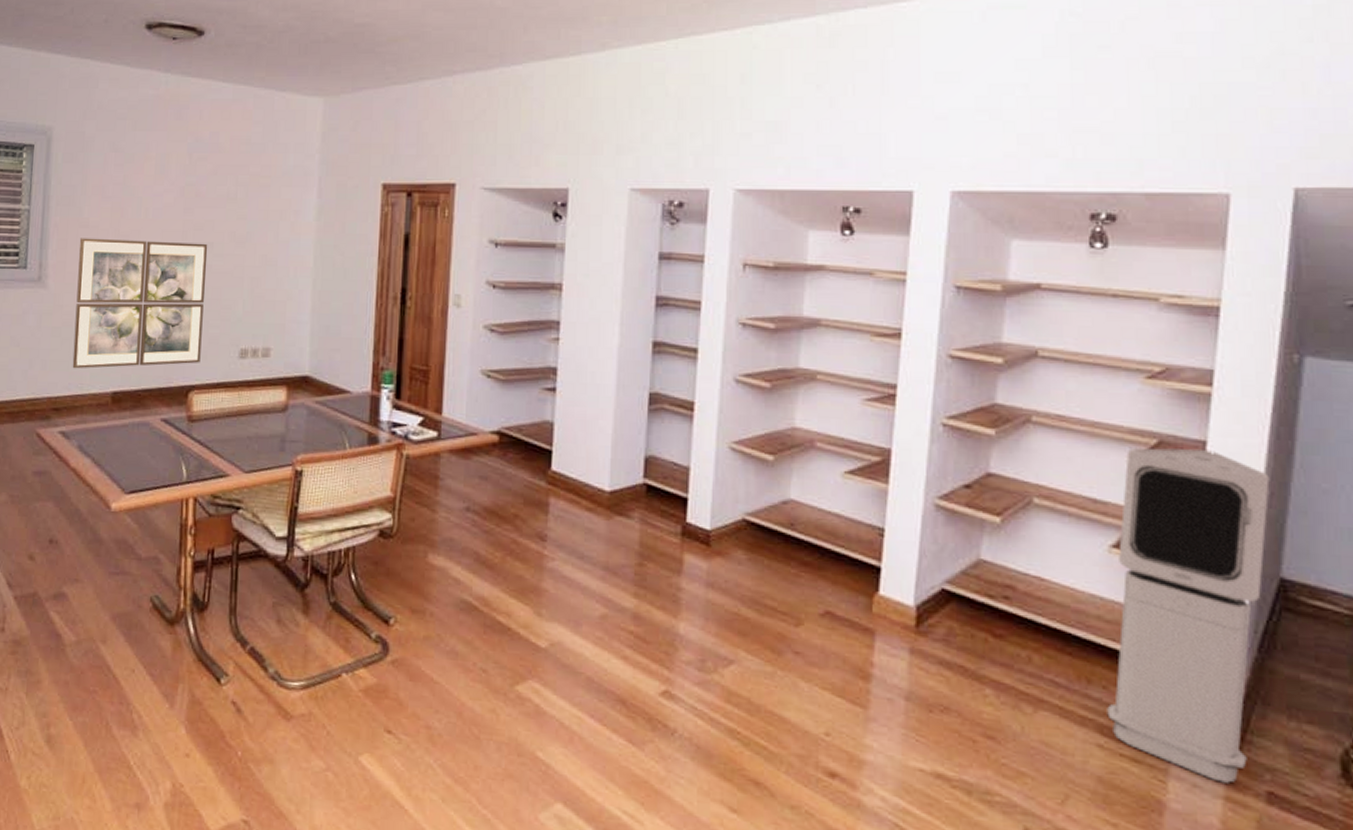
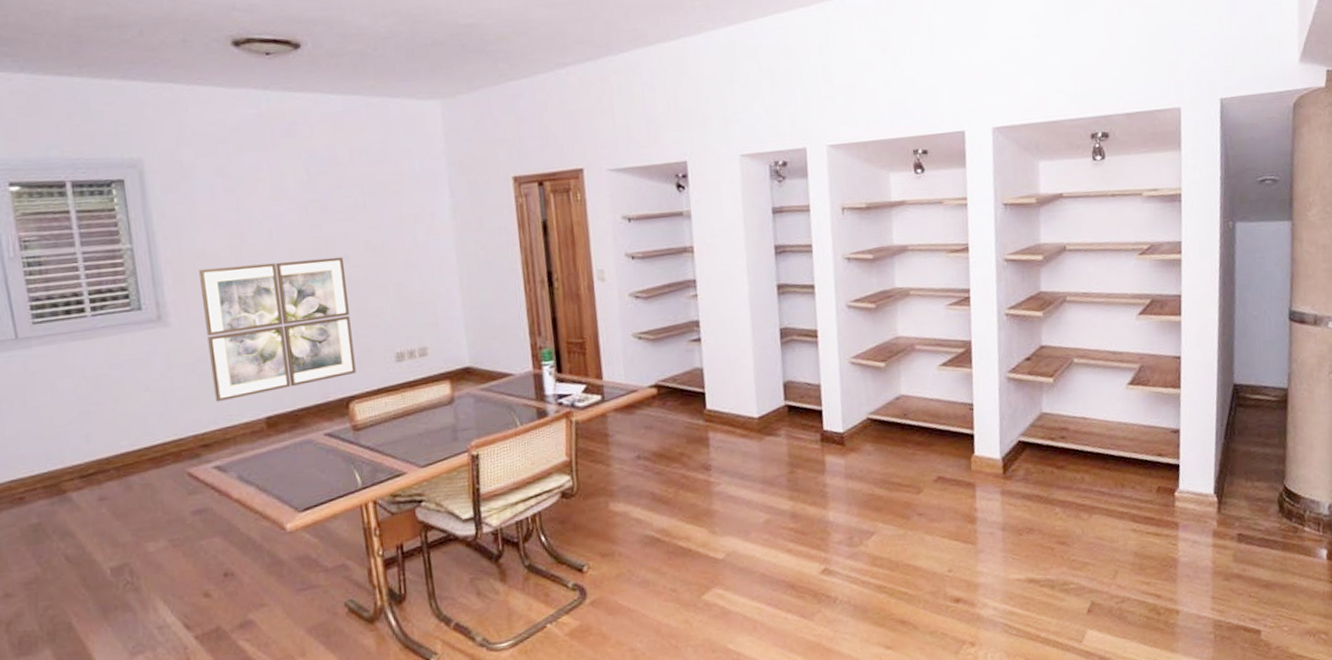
air purifier: present [1107,447,1270,783] -> none [1131,300,1224,536]

